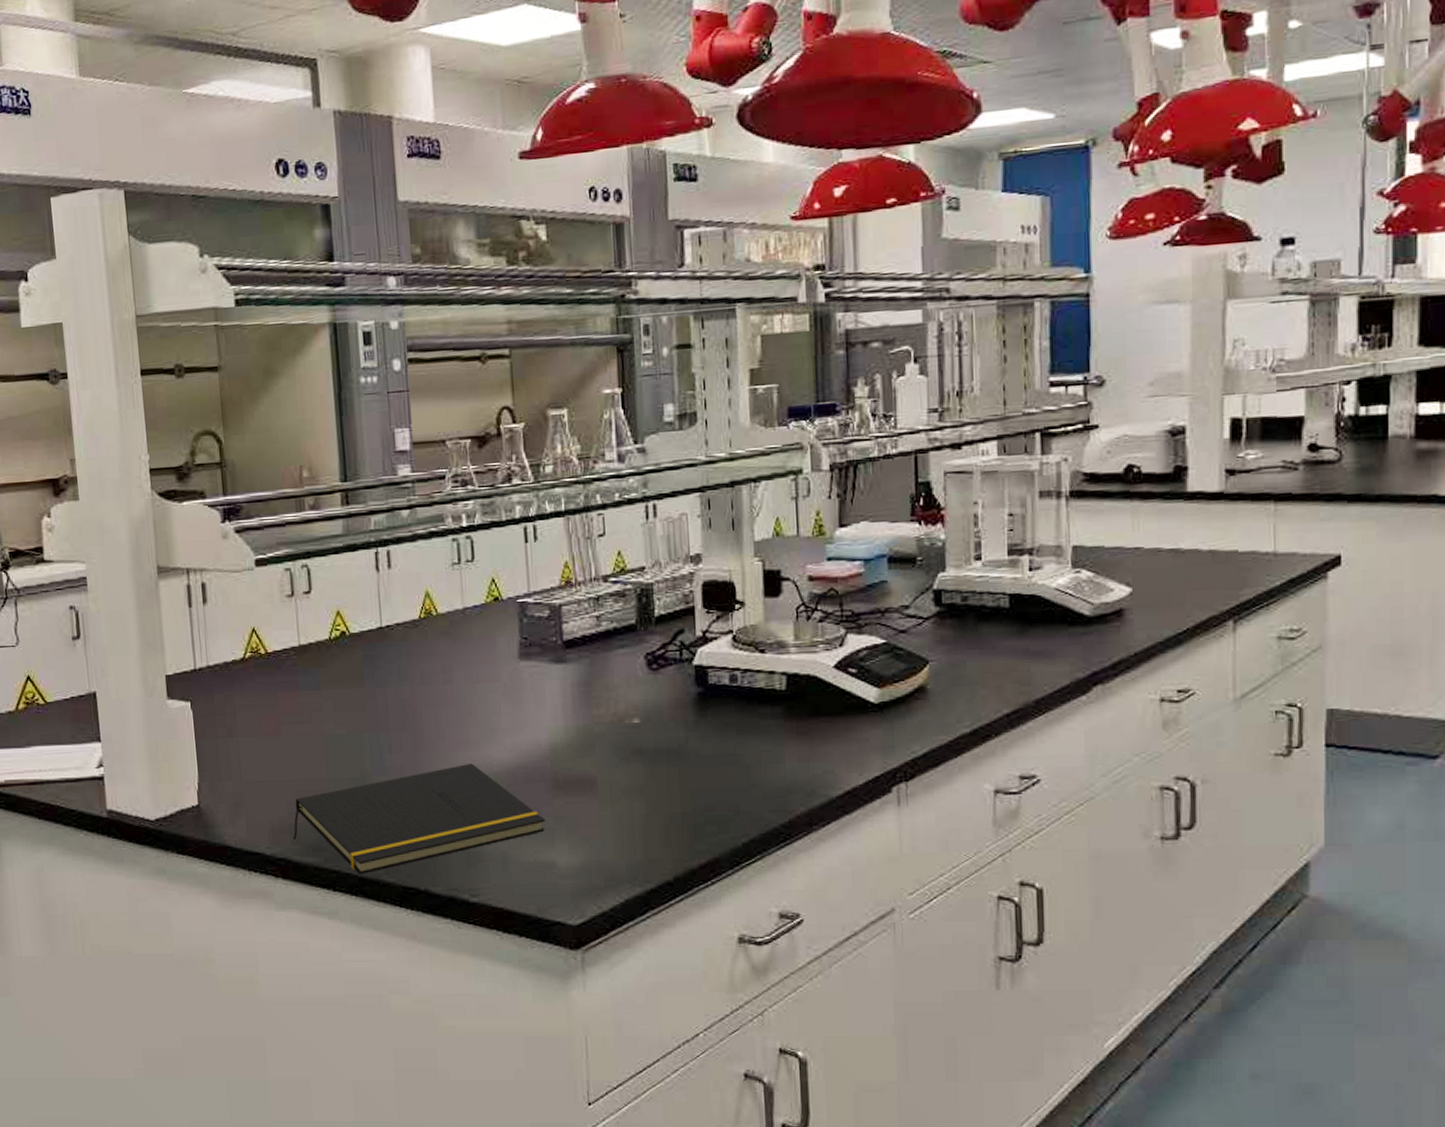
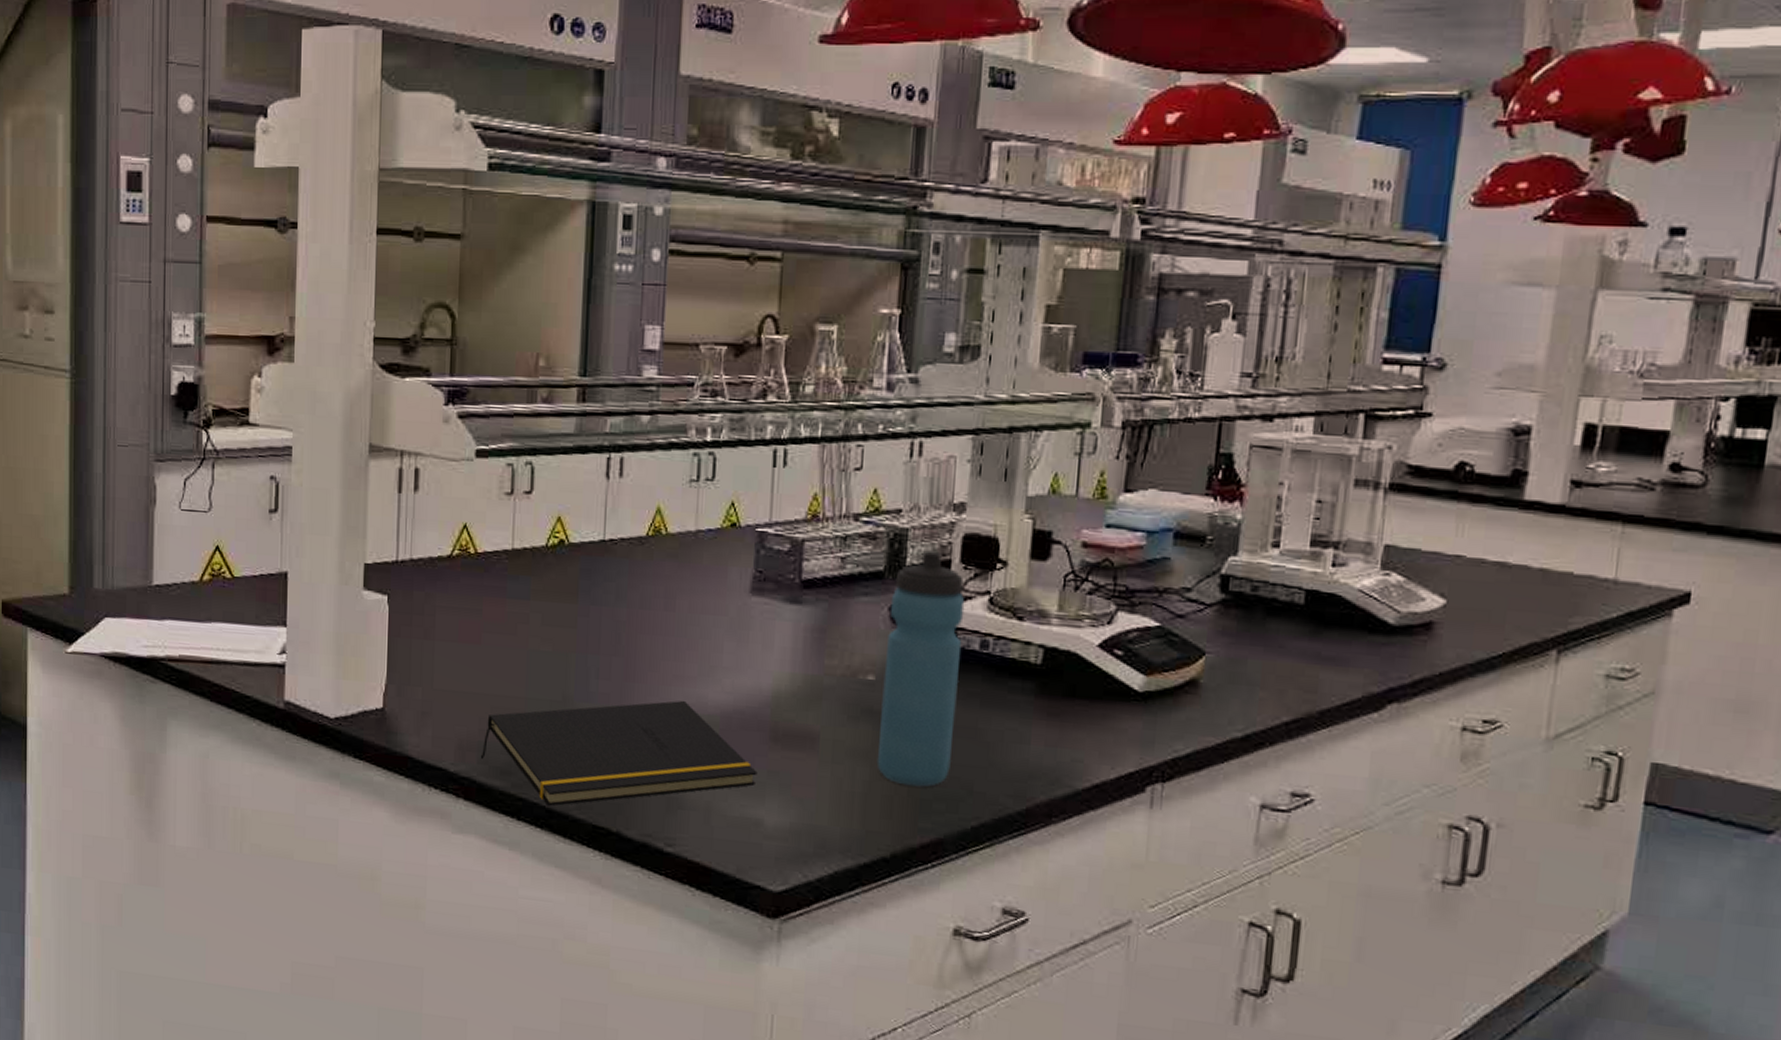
water bottle: none [645,600,717,814] -> present [876,550,965,787]

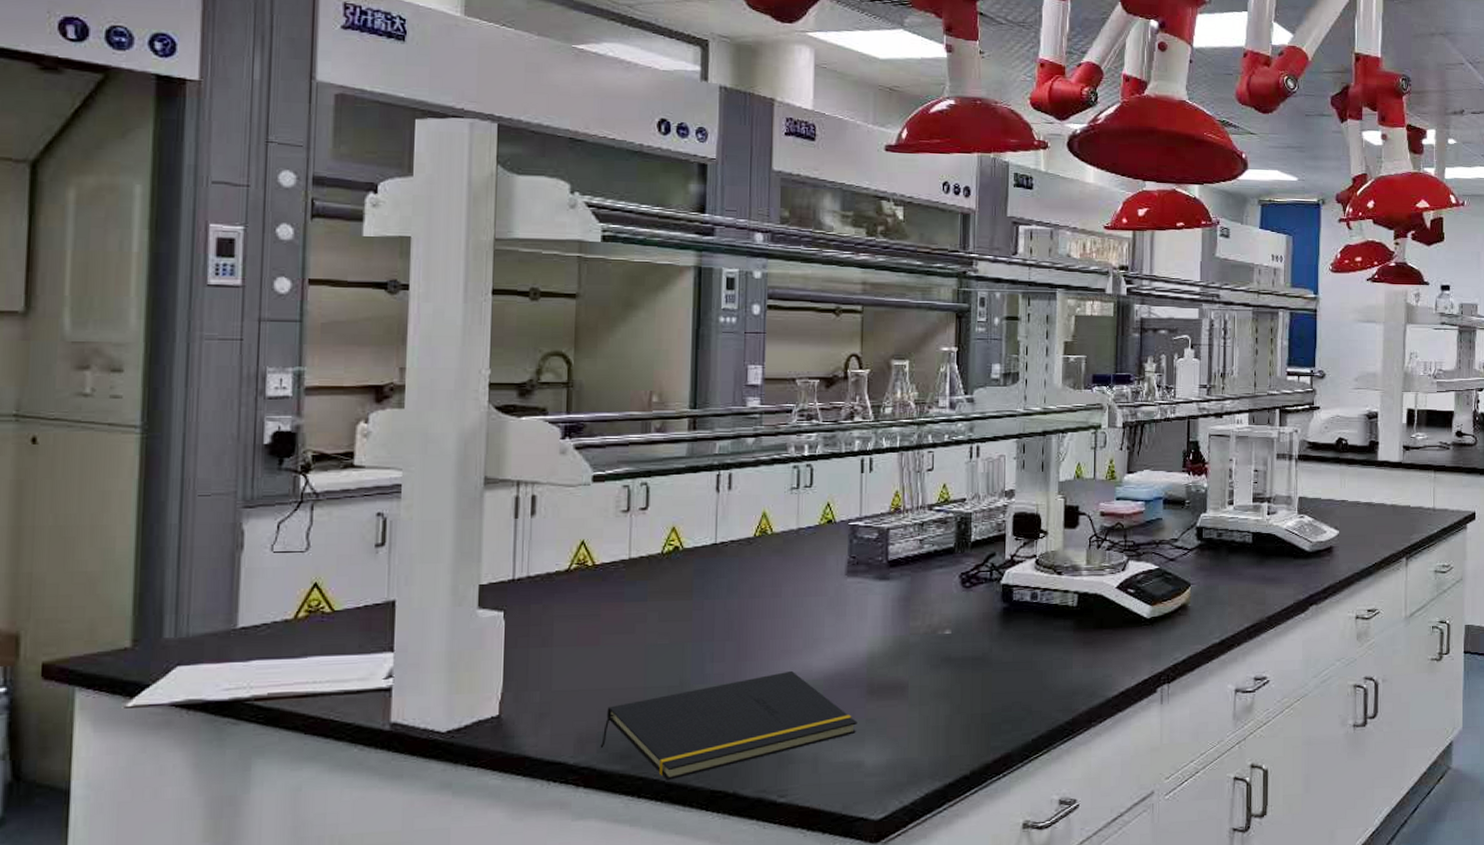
water bottle: present [876,550,965,787] -> none [955,528,1018,715]

